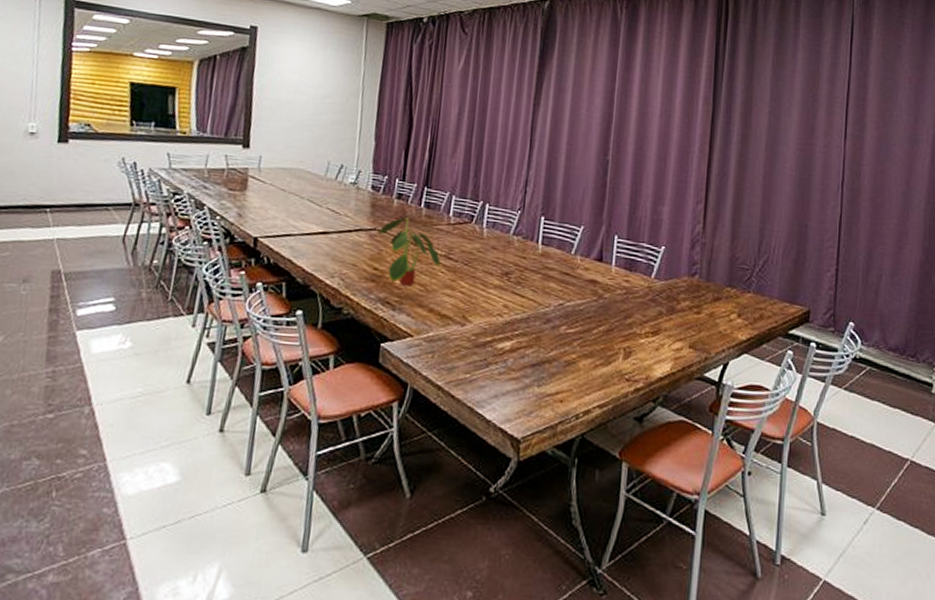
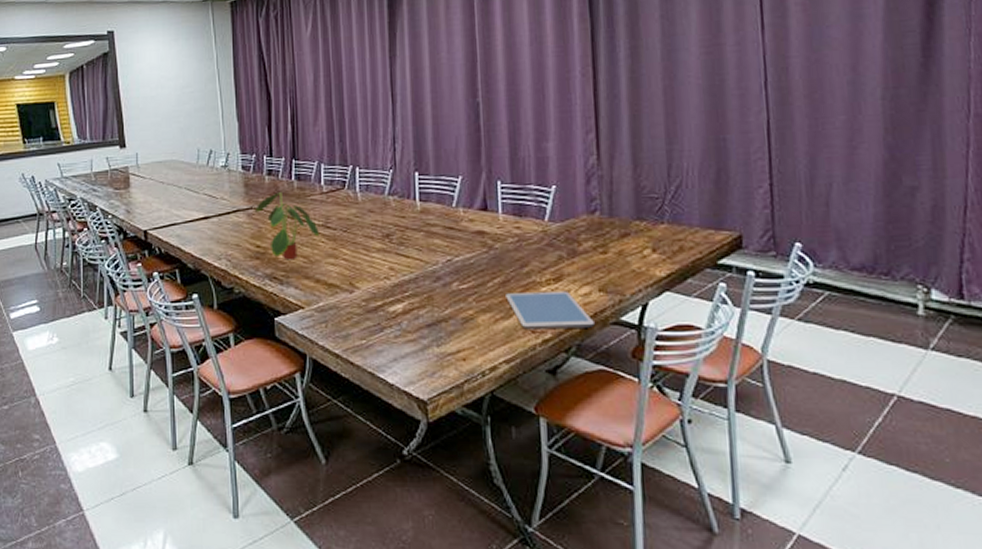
tablet: none [607,341,682,381] -> present [506,291,594,330]

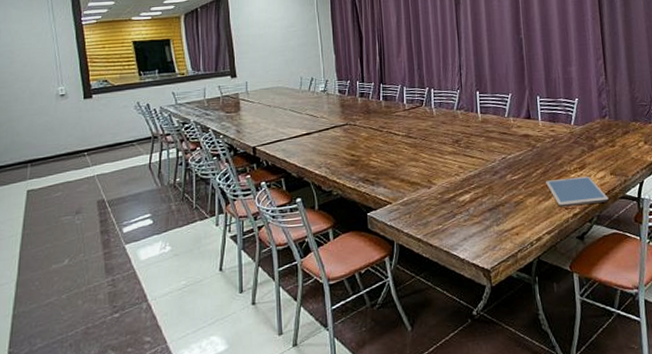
plant: present [255,192,319,259] -> none [350,110,403,164]

